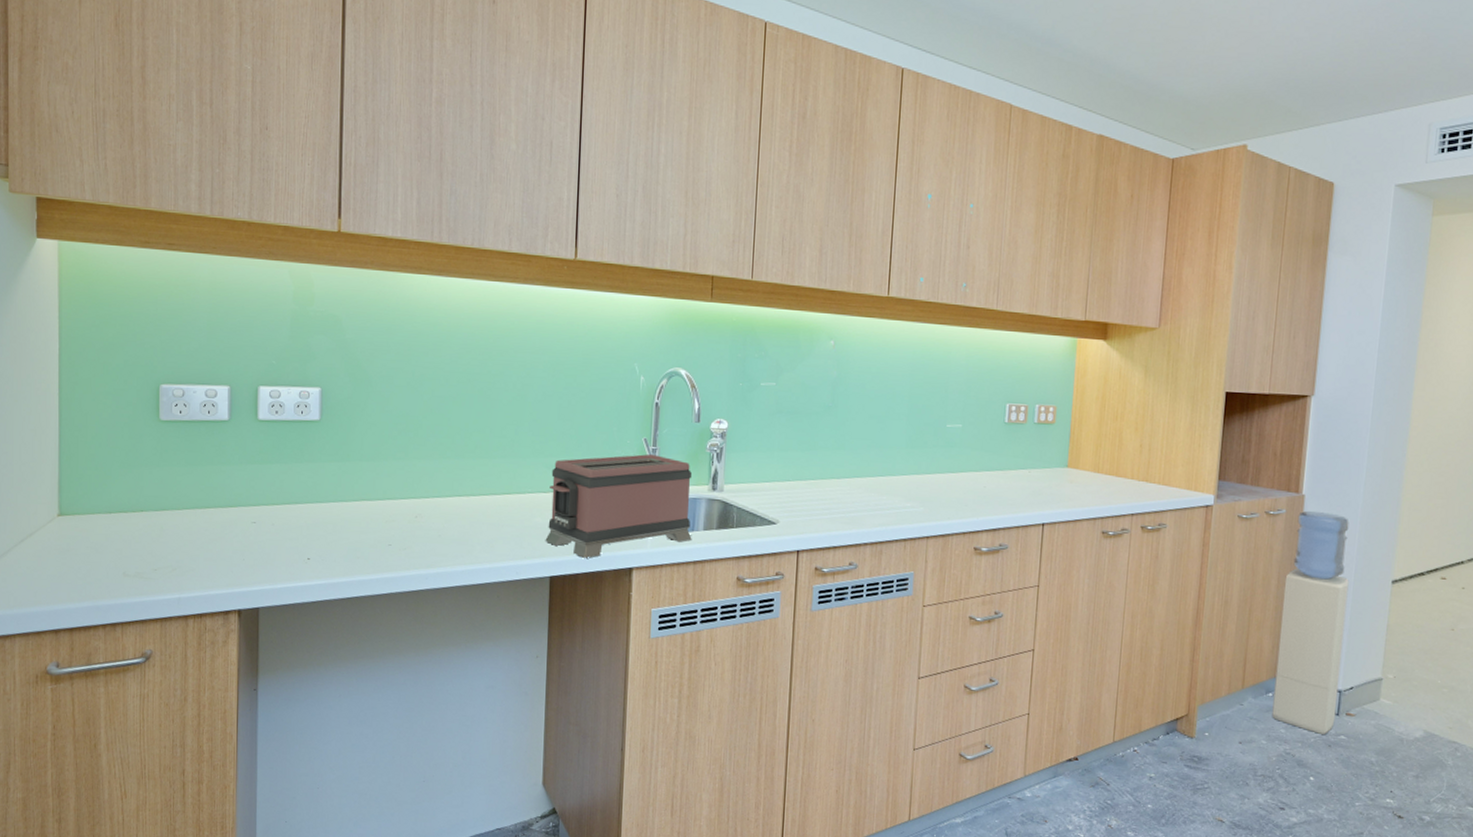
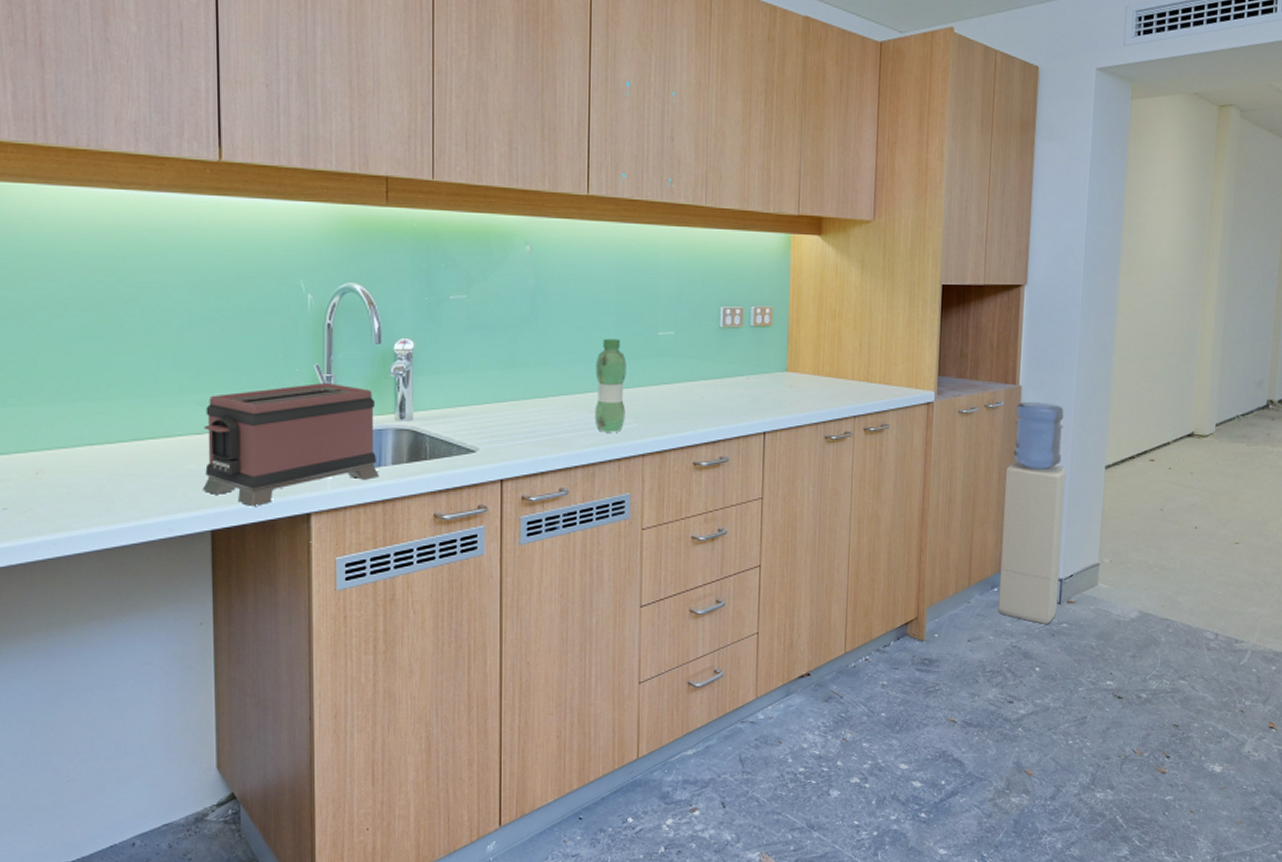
water bottle: none [884,428,916,515] -> present [594,338,626,434]

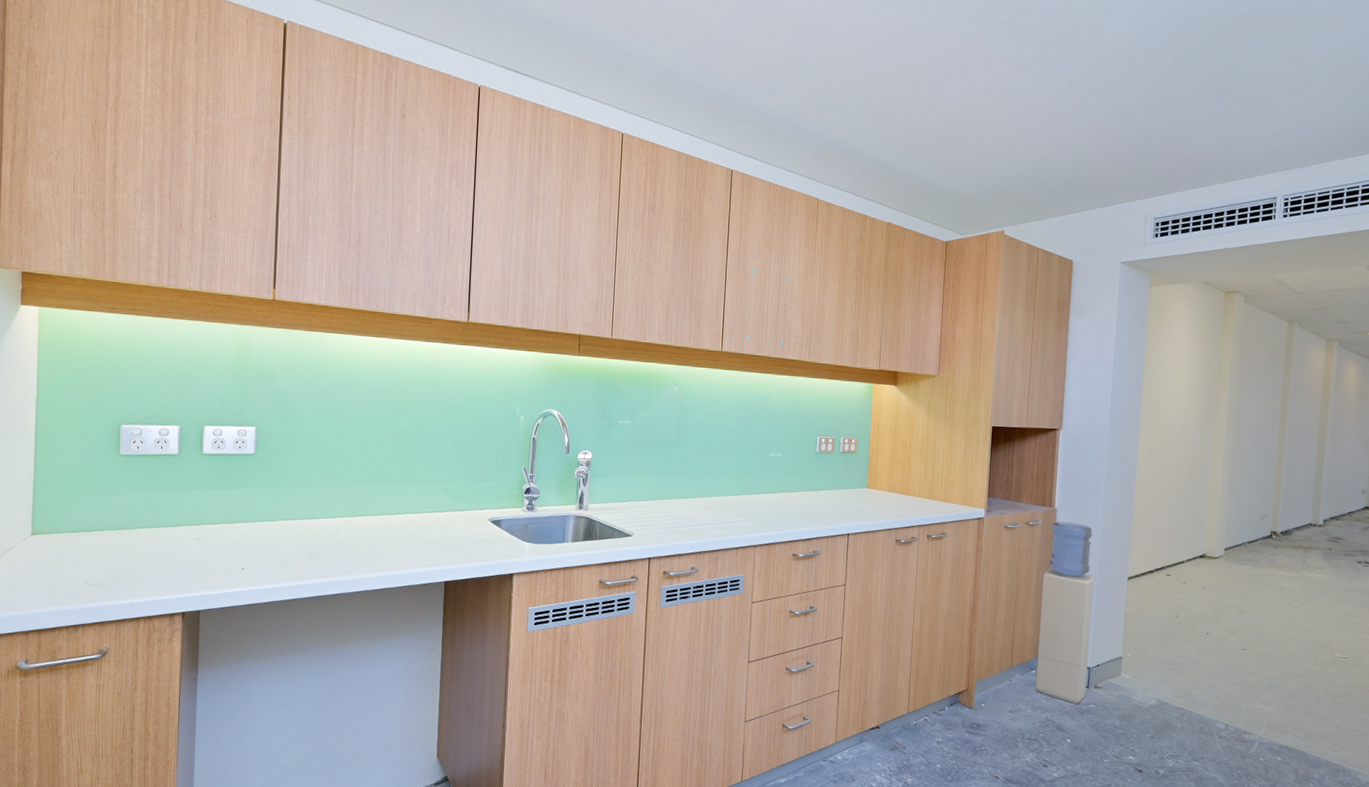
toaster: present [202,382,379,506] -> none [441,479,563,566]
water bottle: present [594,338,626,434] -> none [719,457,745,528]

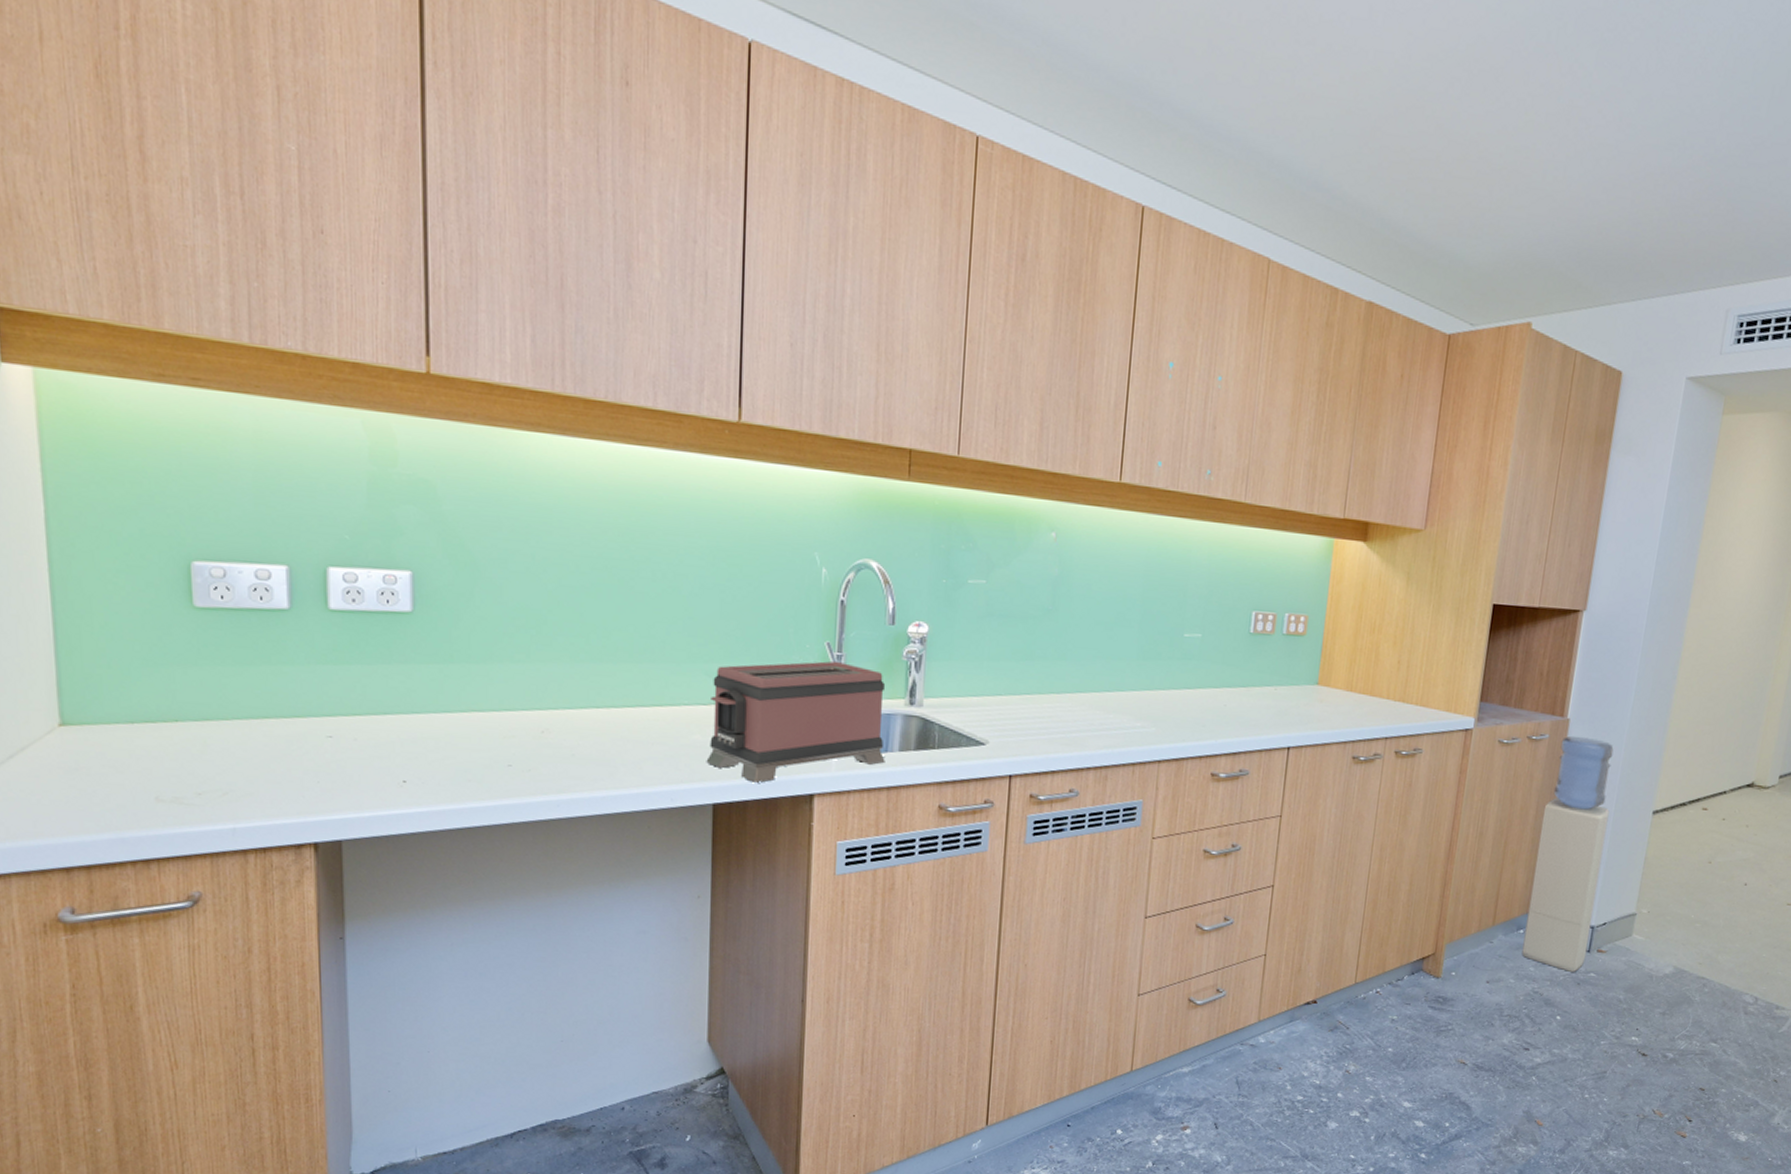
toaster: none [441,479,563,566] -> present [706,661,886,783]

